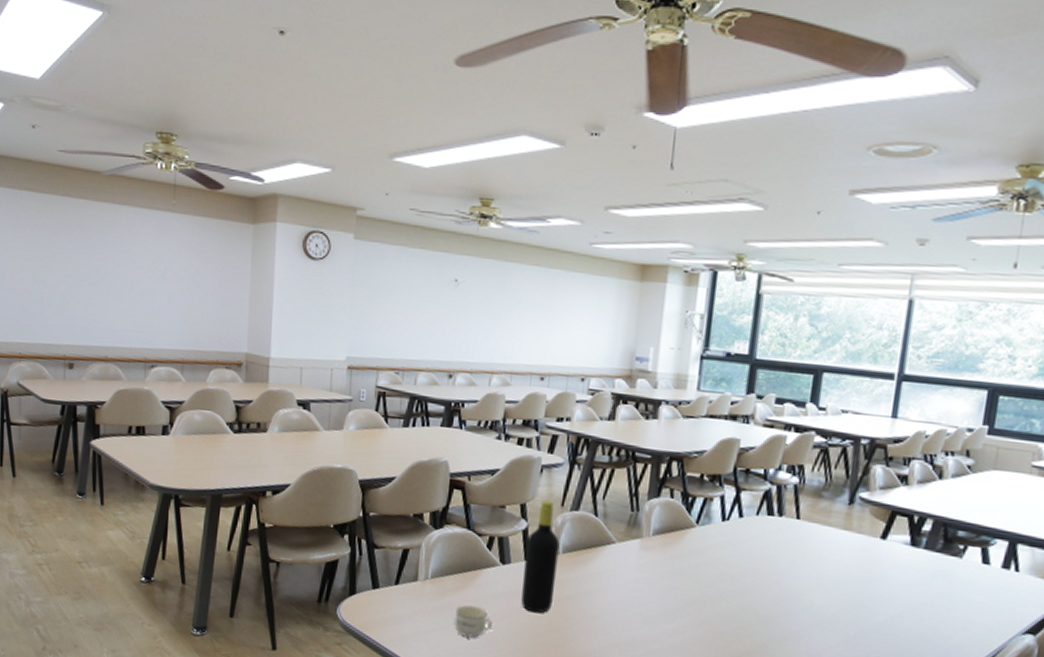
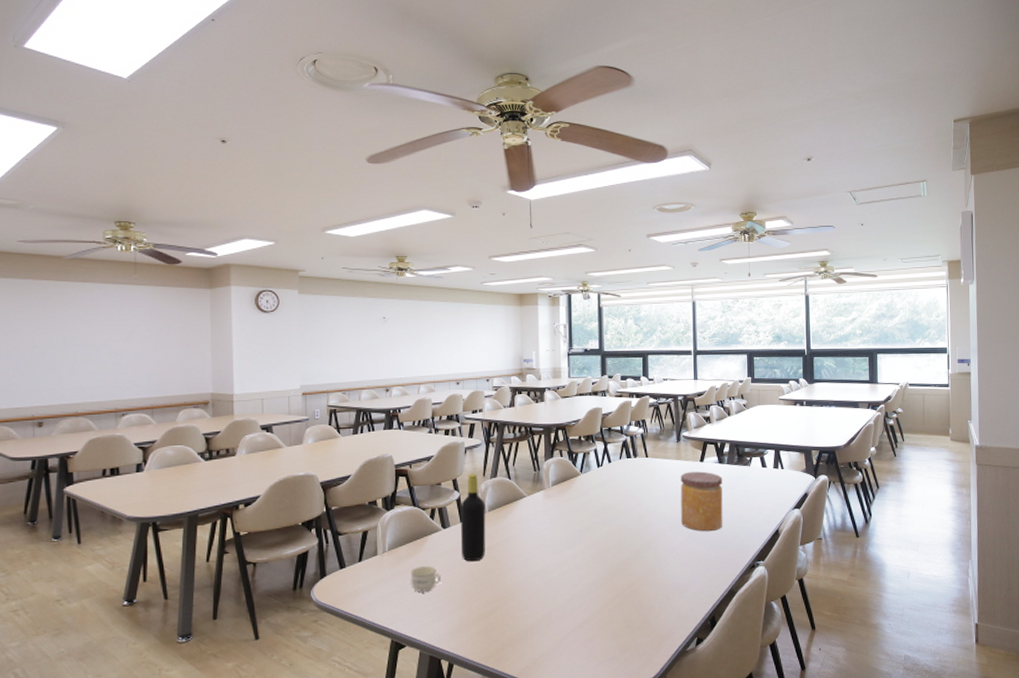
jar: none [836,549,914,640] -> present [680,471,723,532]

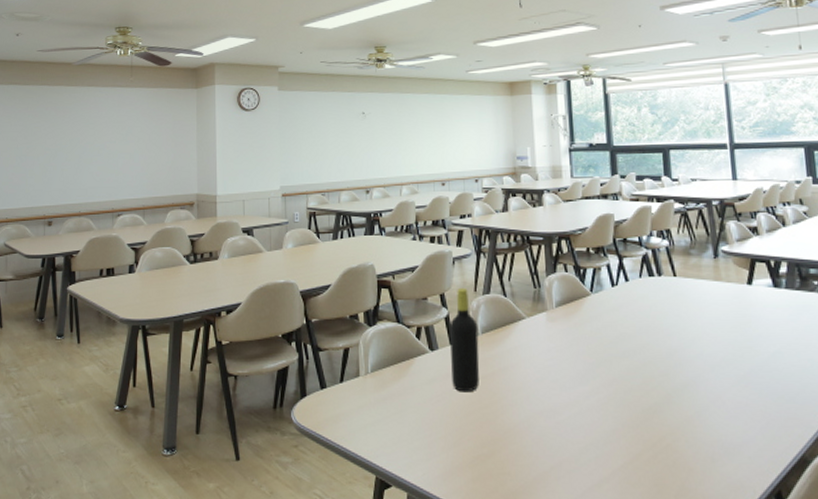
cup: present [411,565,442,592] -> none [396,392,431,424]
jar: present [680,471,723,532] -> none [721,297,785,377]

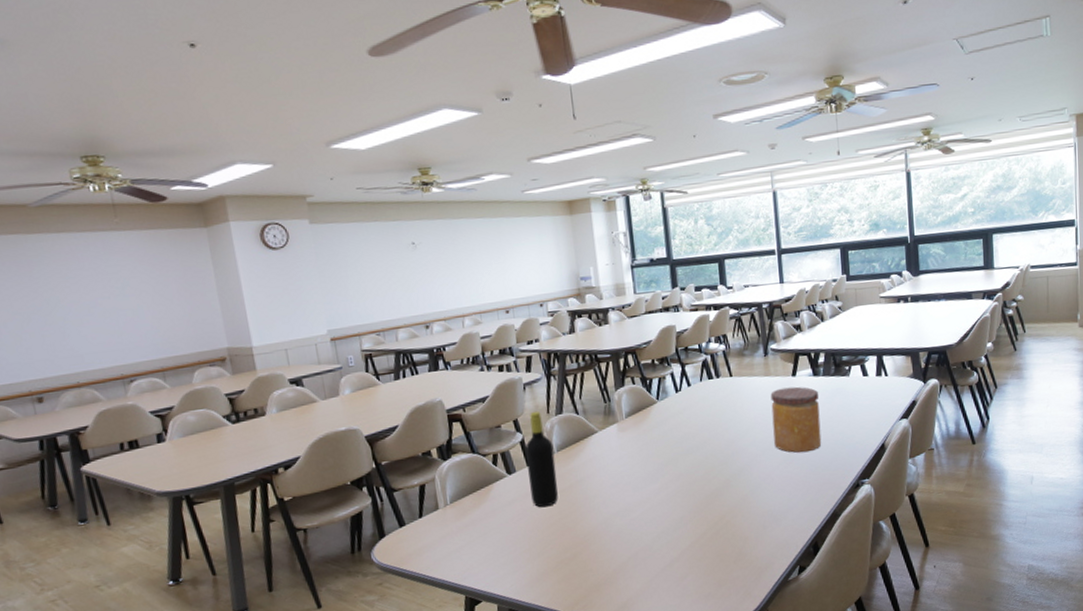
jar: none [721,297,785,377] -> present [770,386,822,453]

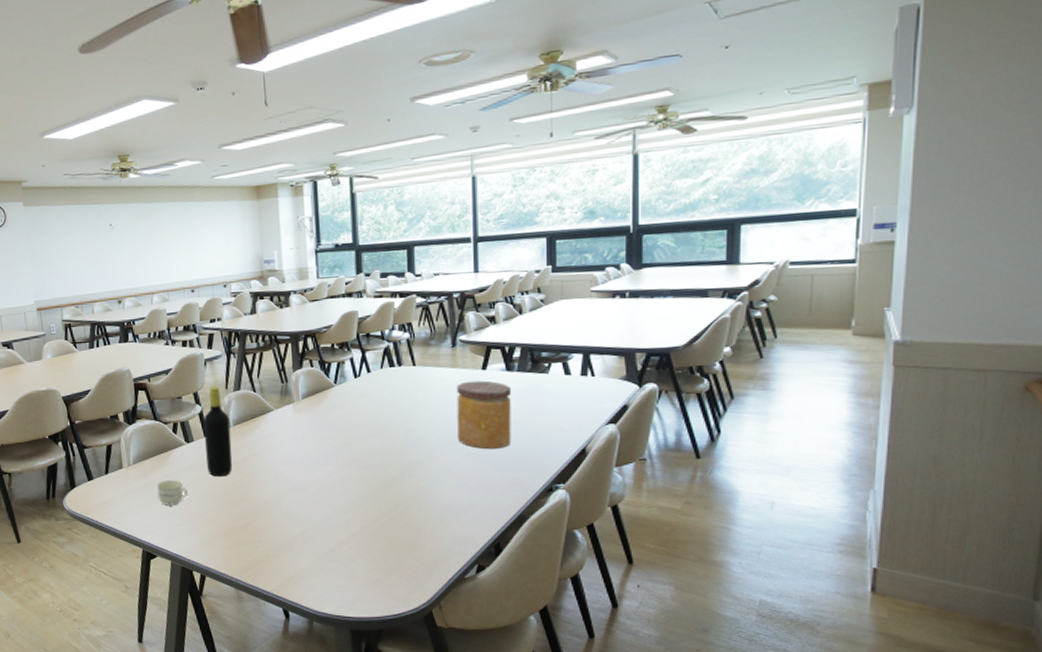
cup: none [478,515,513,544] -> present [157,479,189,505]

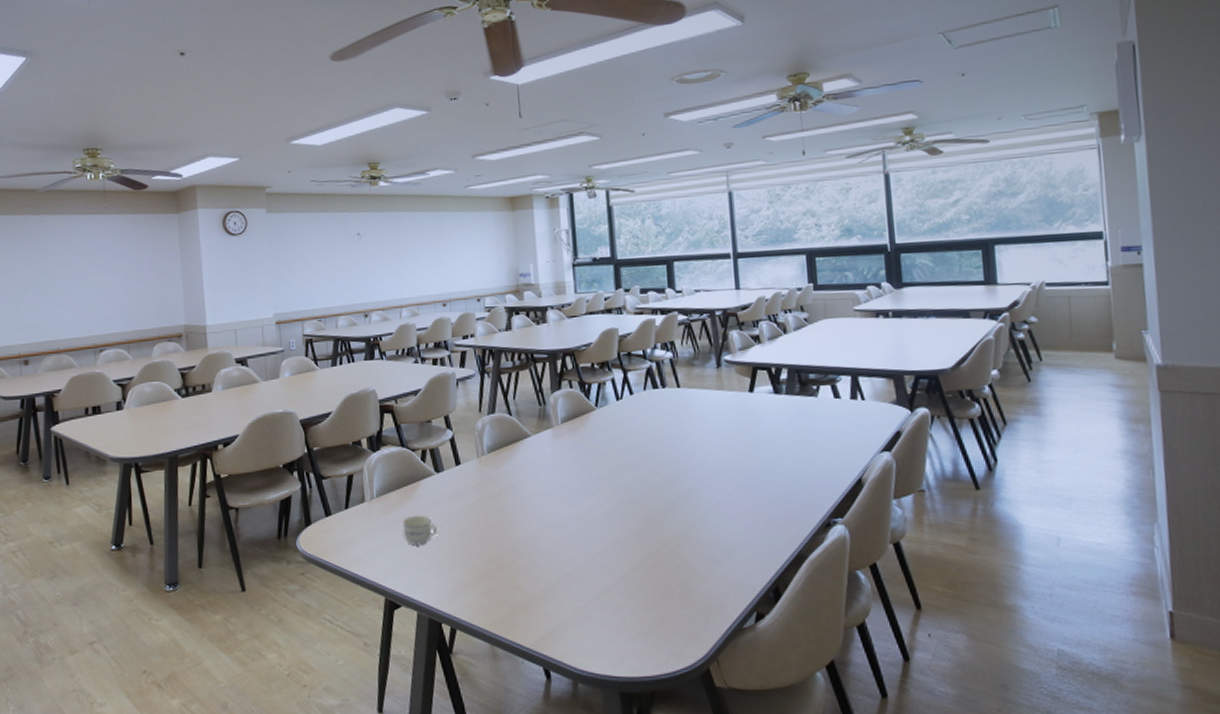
bottle: present [202,386,232,477] -> none [454,408,486,512]
jar: present [456,380,512,450] -> none [723,404,784,480]

